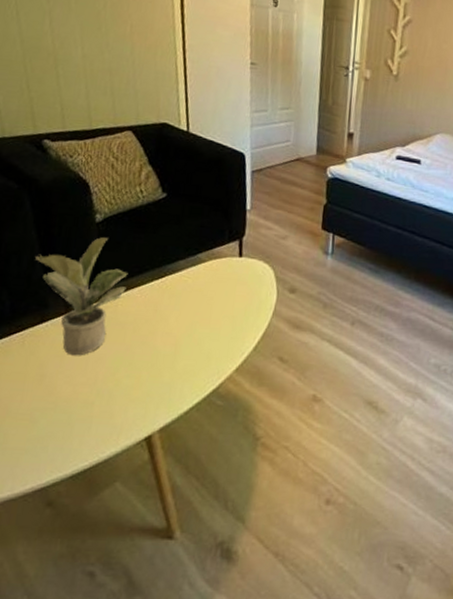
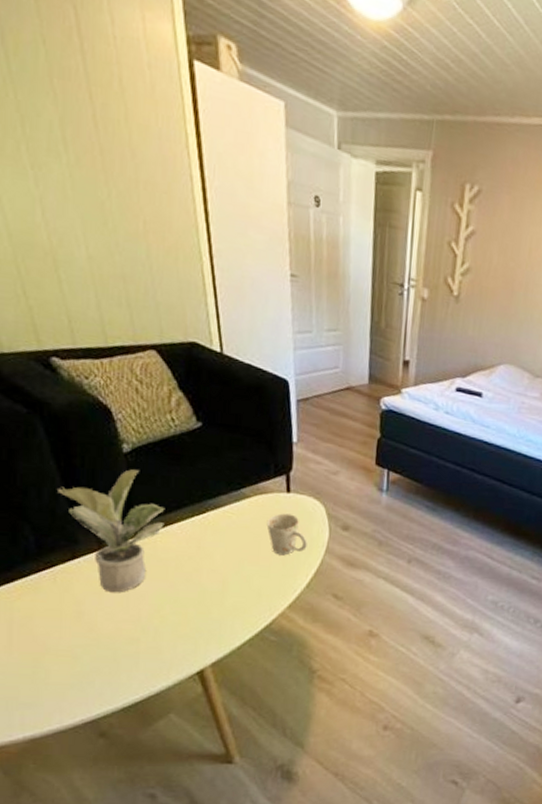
mug: none [219,277,256,318] -> present [266,513,307,556]

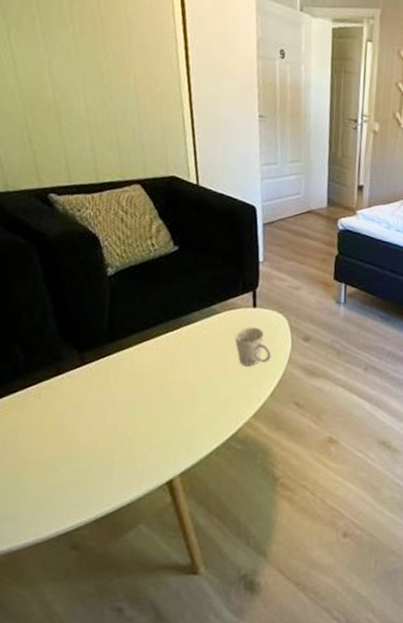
potted plant: present [58,468,165,593] -> none [47,290,143,406]

